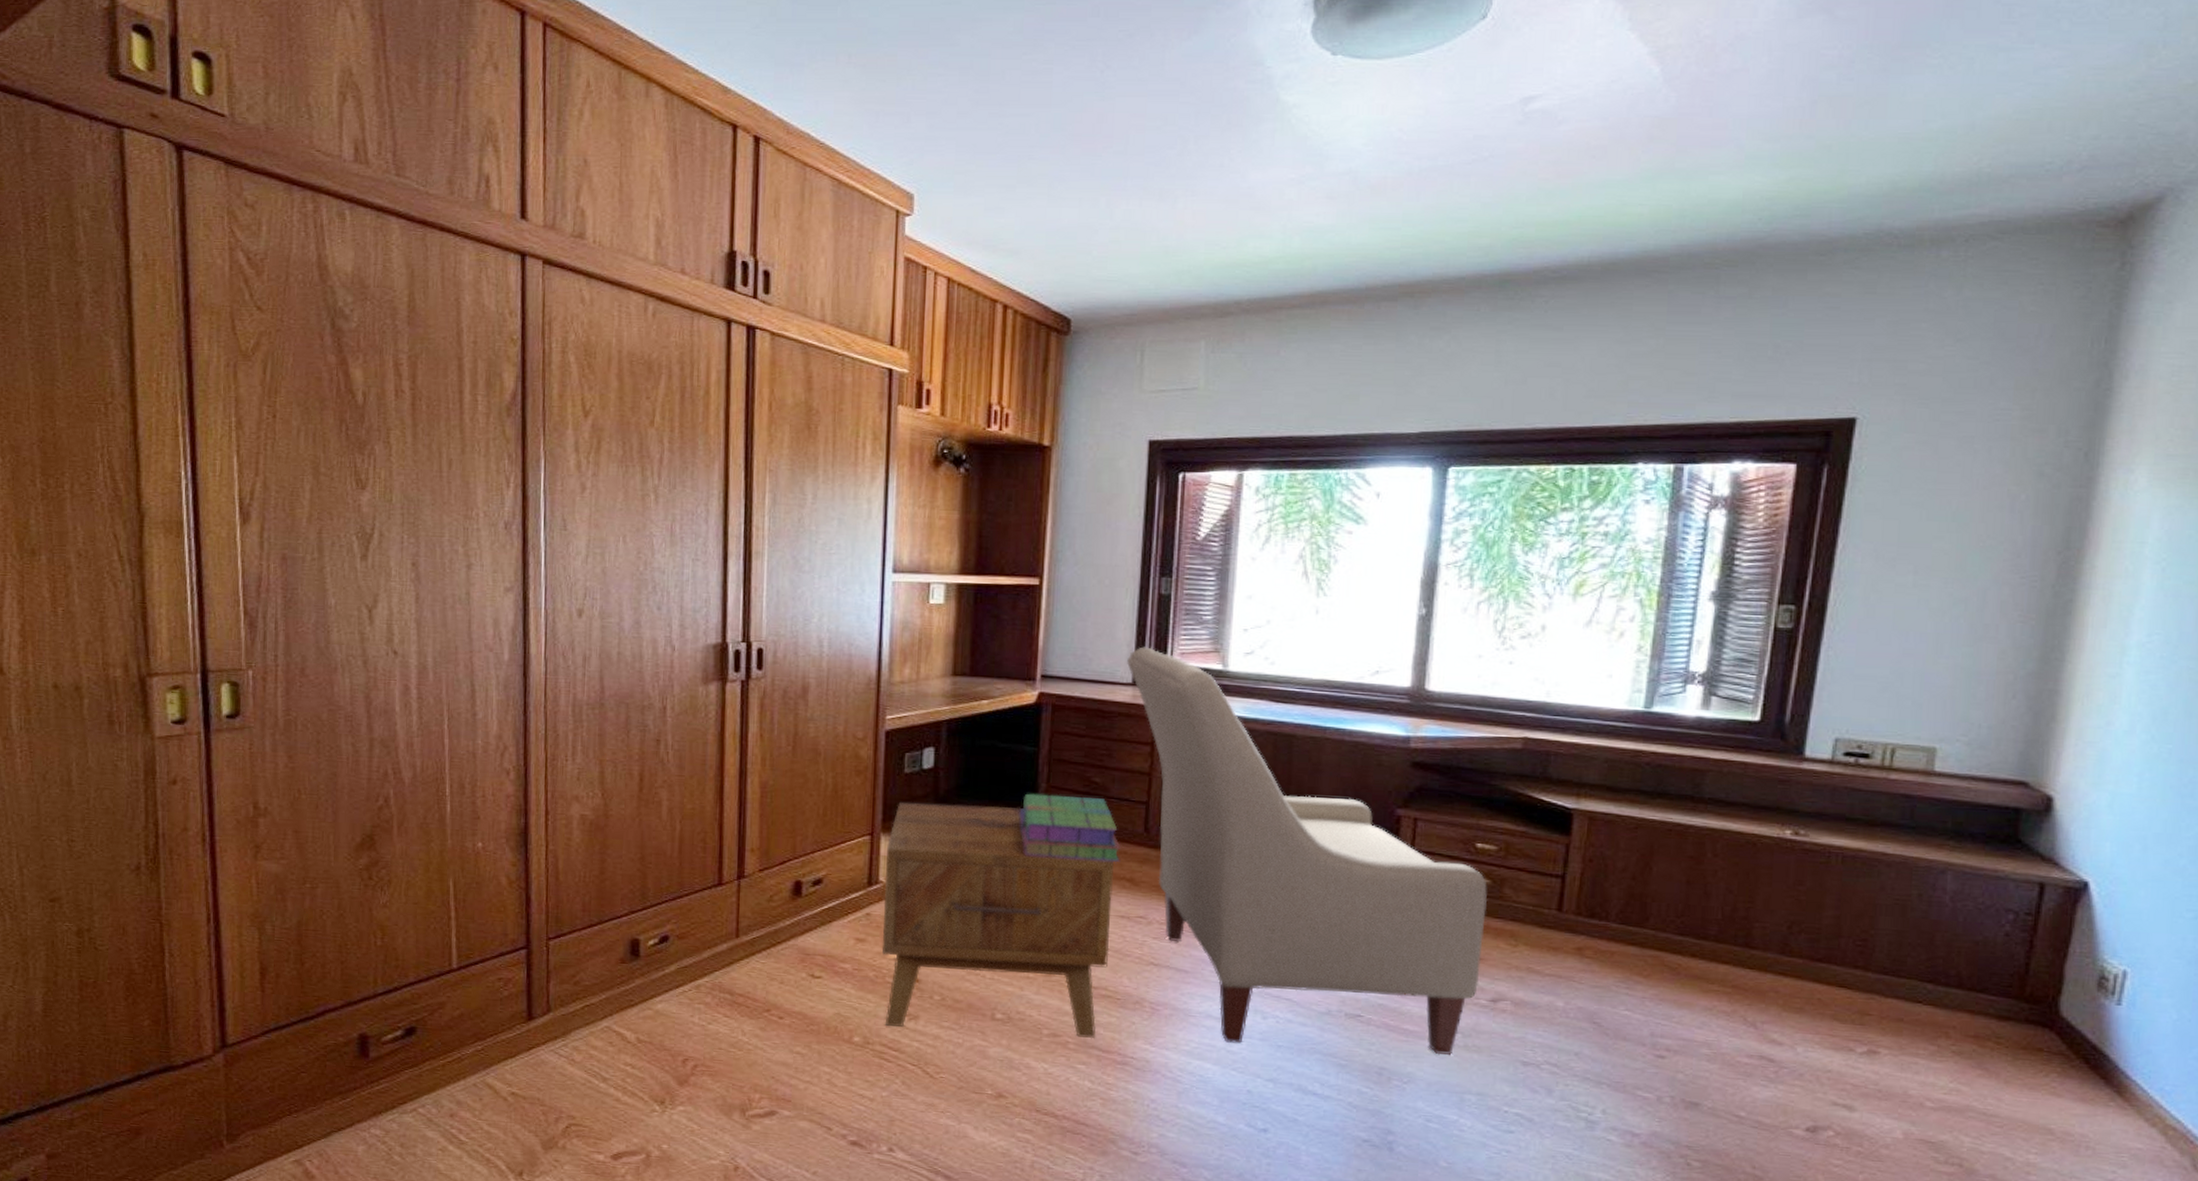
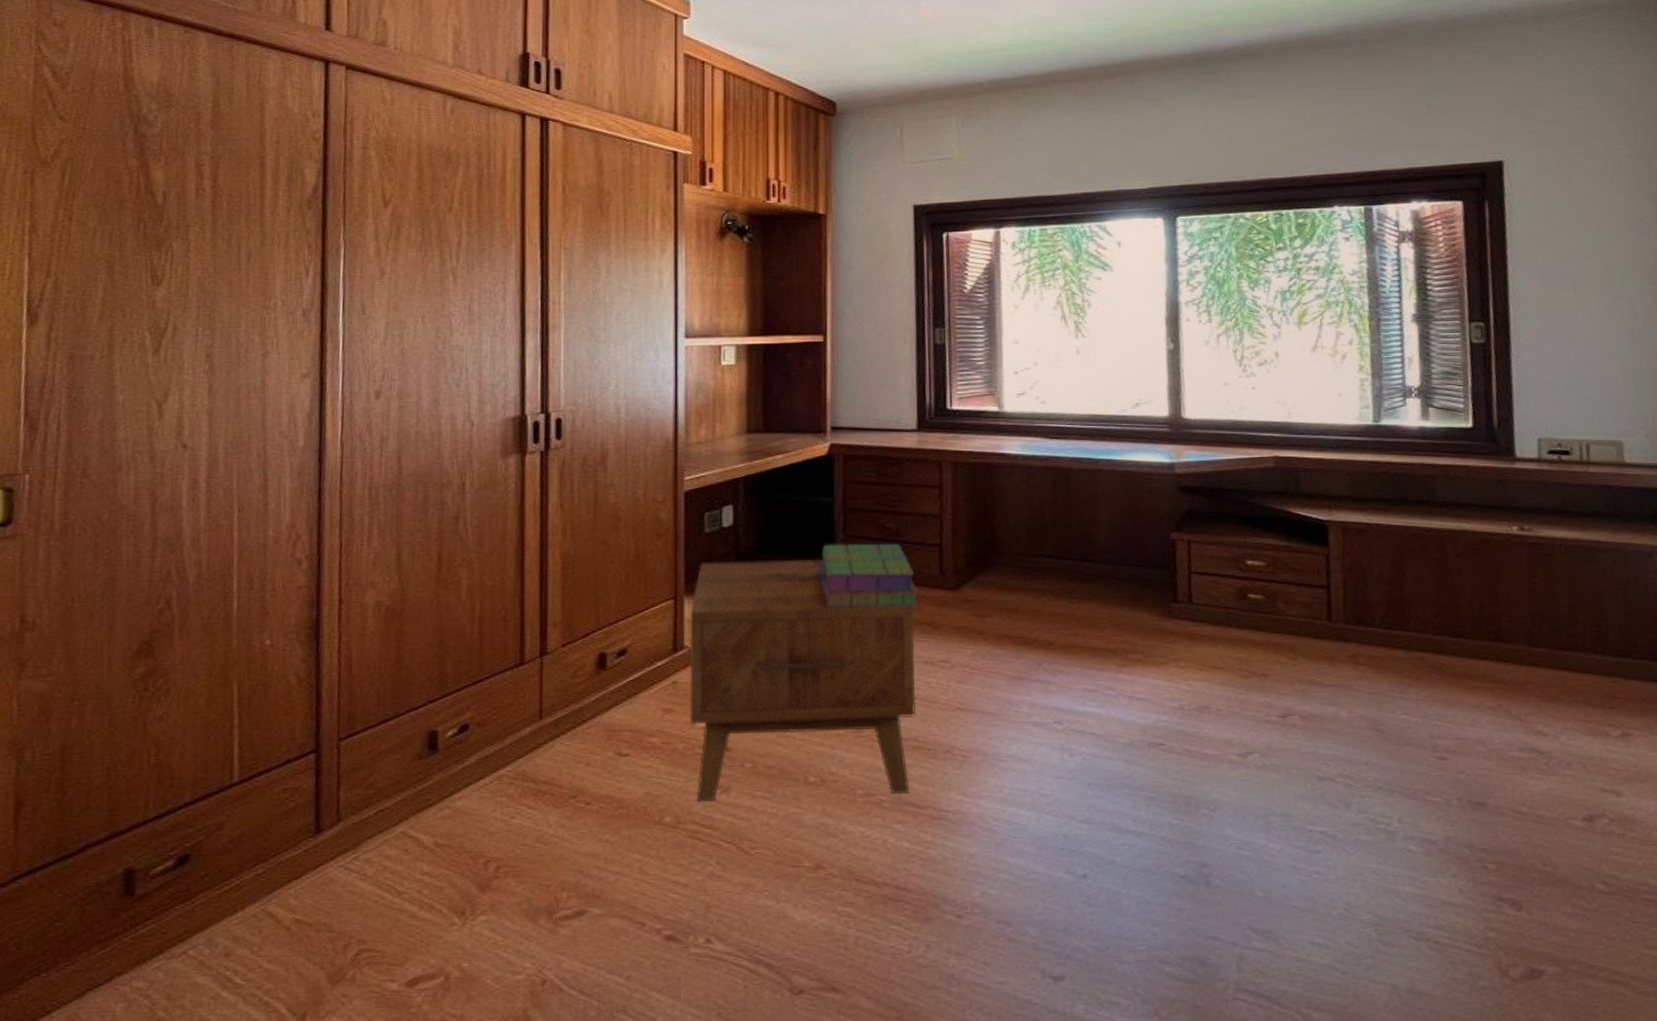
chair: present [1127,646,1488,1056] -> none [910,394,1268,785]

